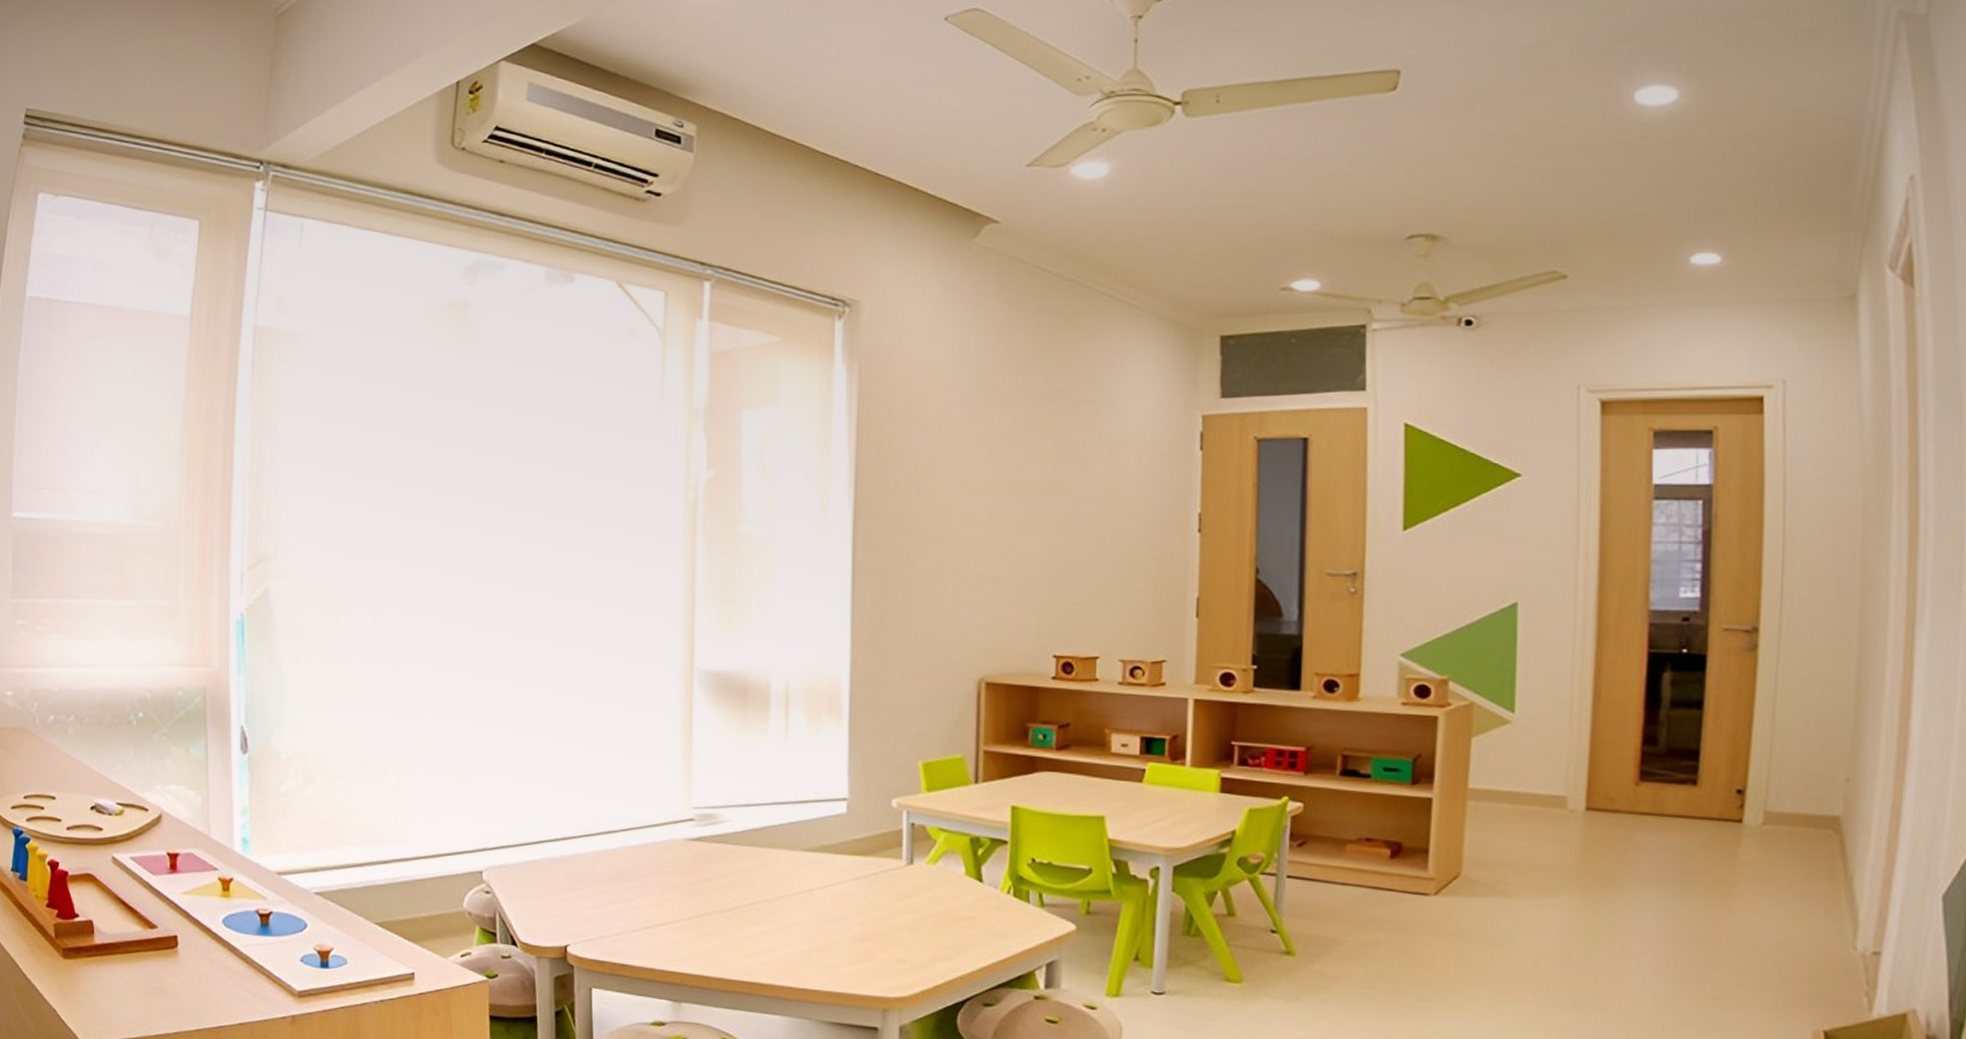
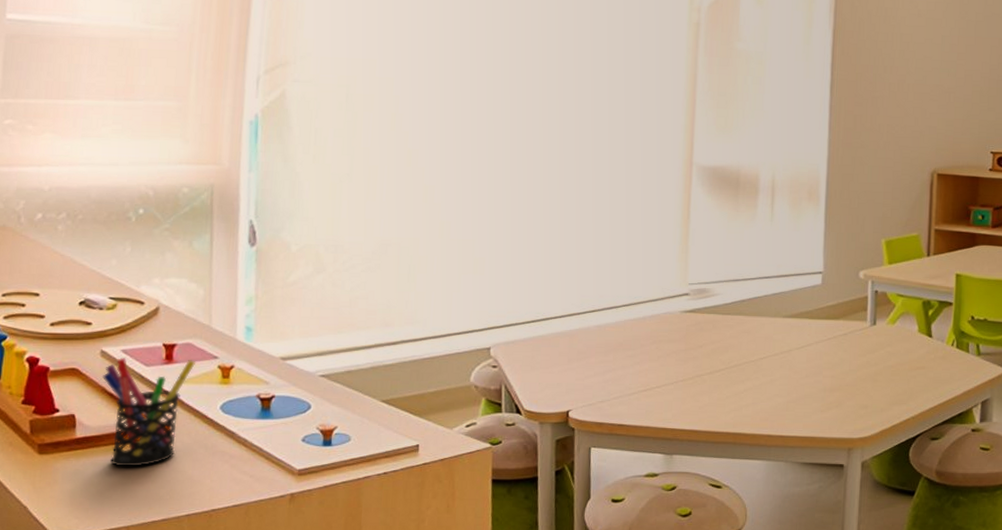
pen holder: none [115,865,197,977] -> present [103,358,195,467]

